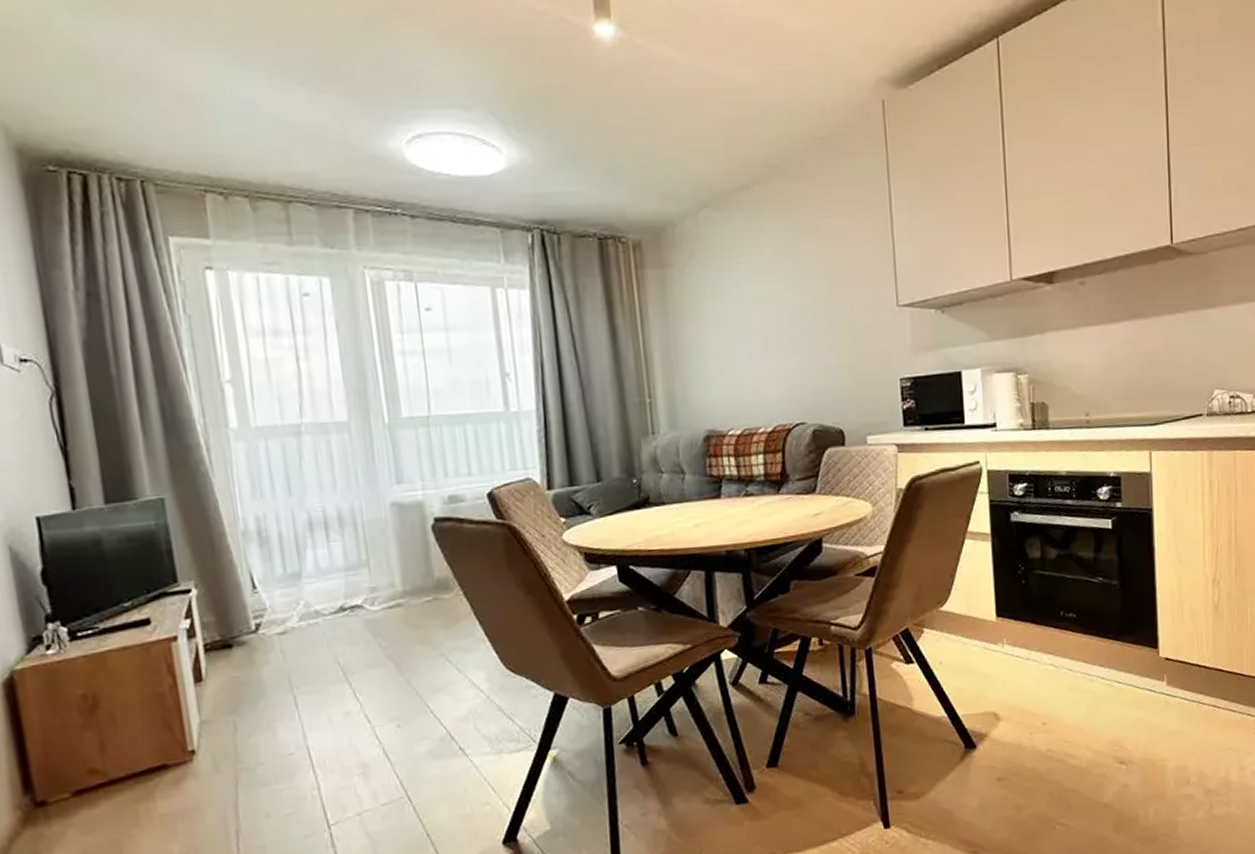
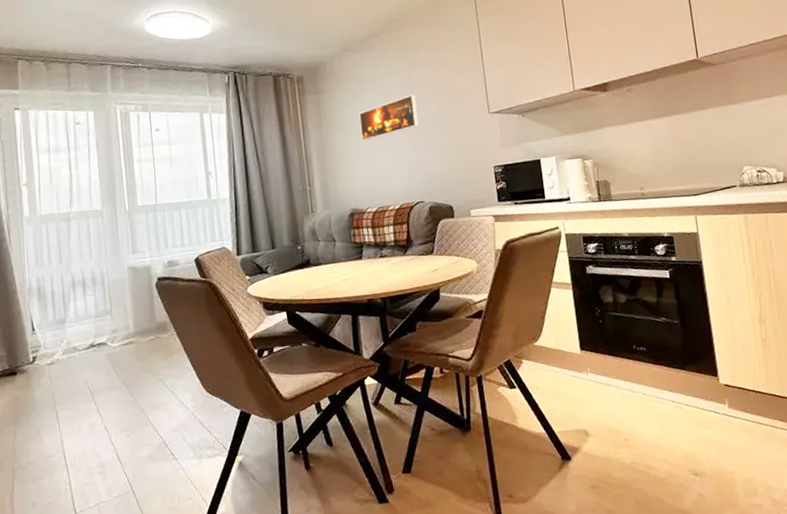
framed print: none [720,275,803,337] -> present [359,94,419,141]

